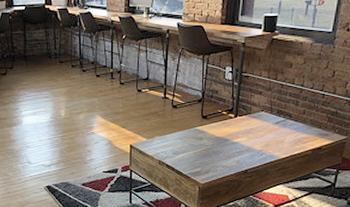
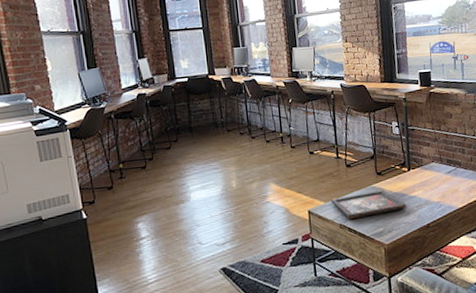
decorative tray: none [153,133,228,156] -> present [330,190,407,219]

